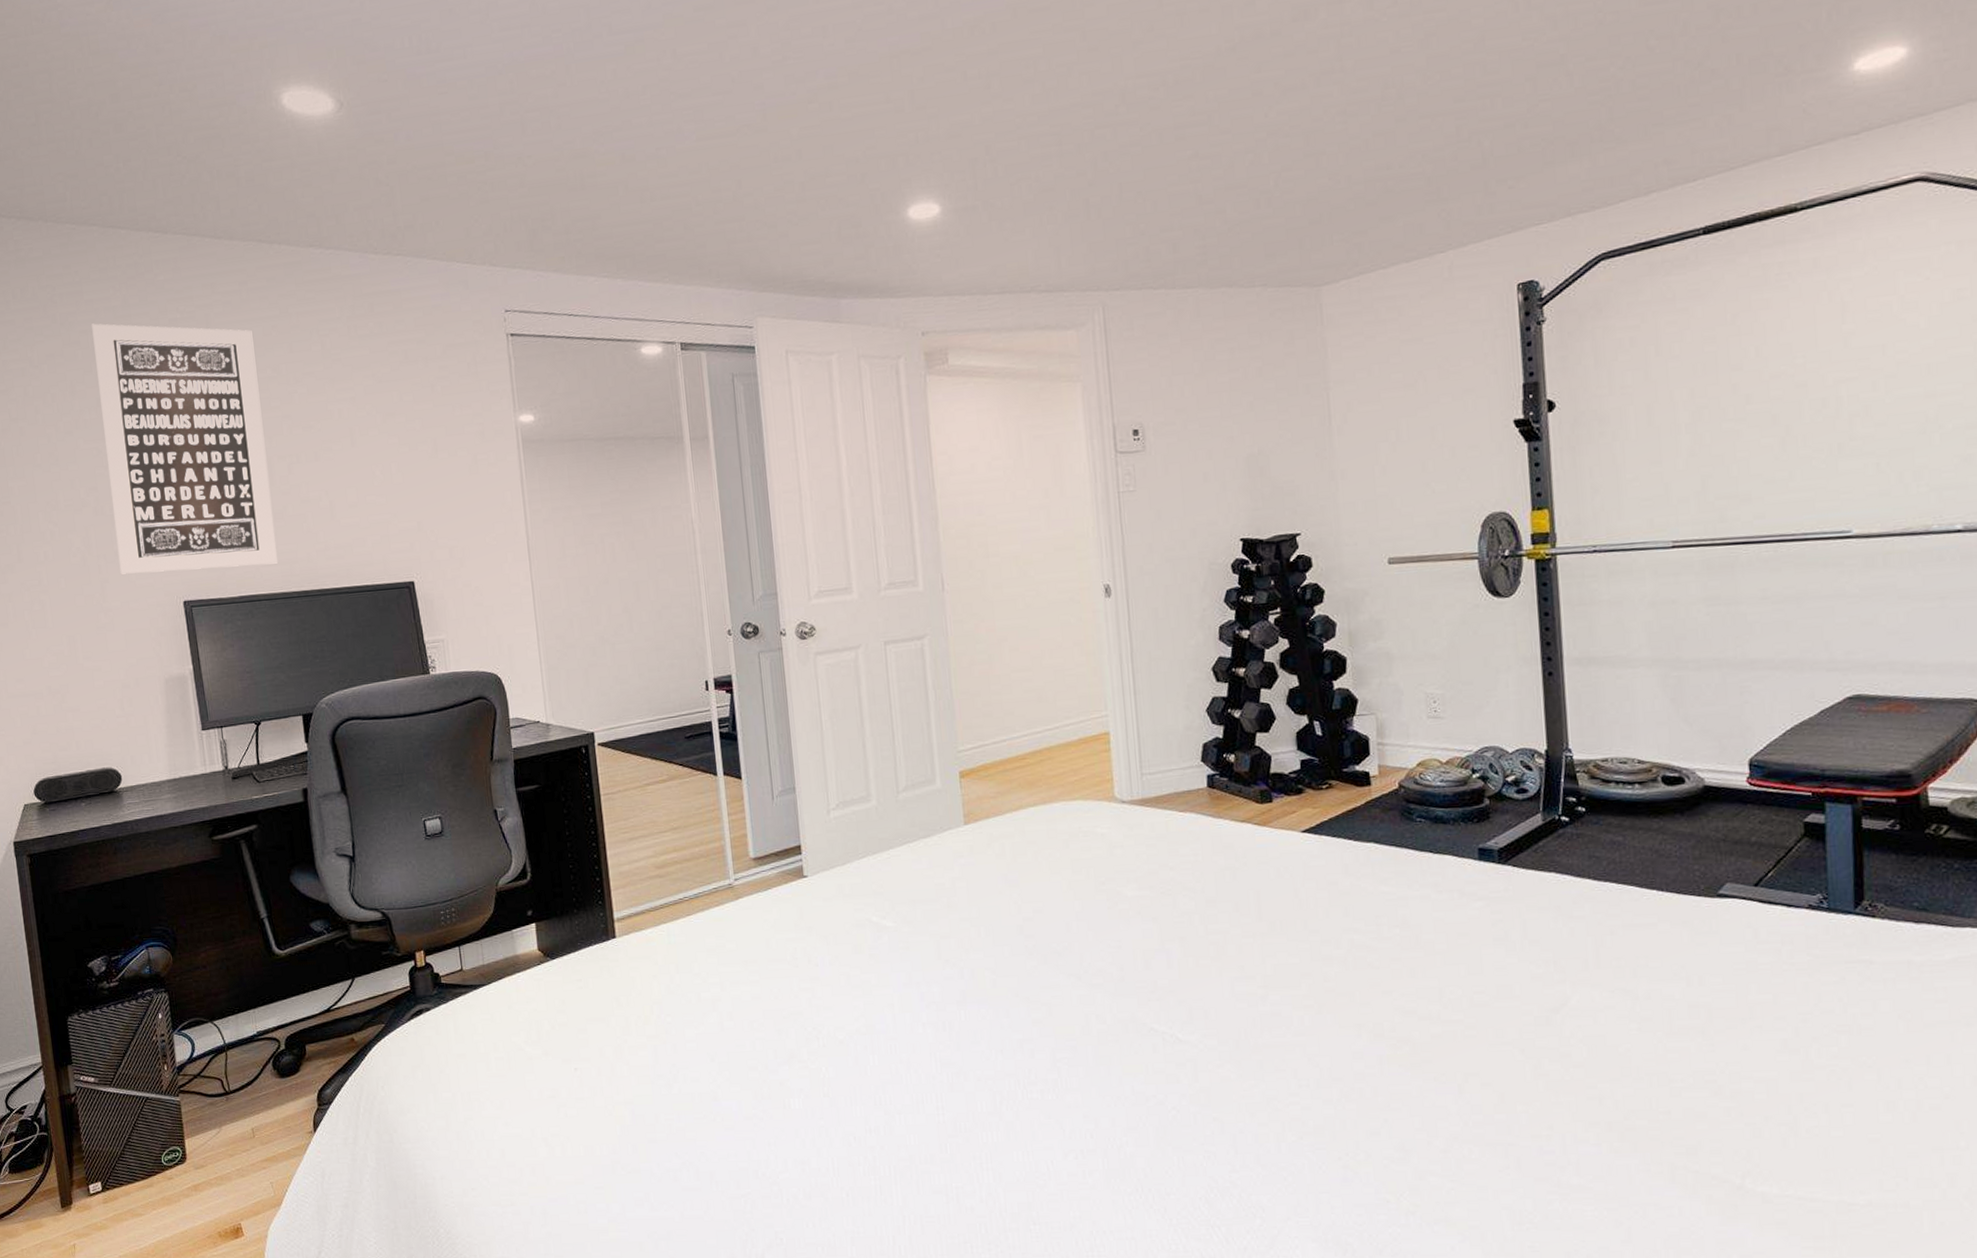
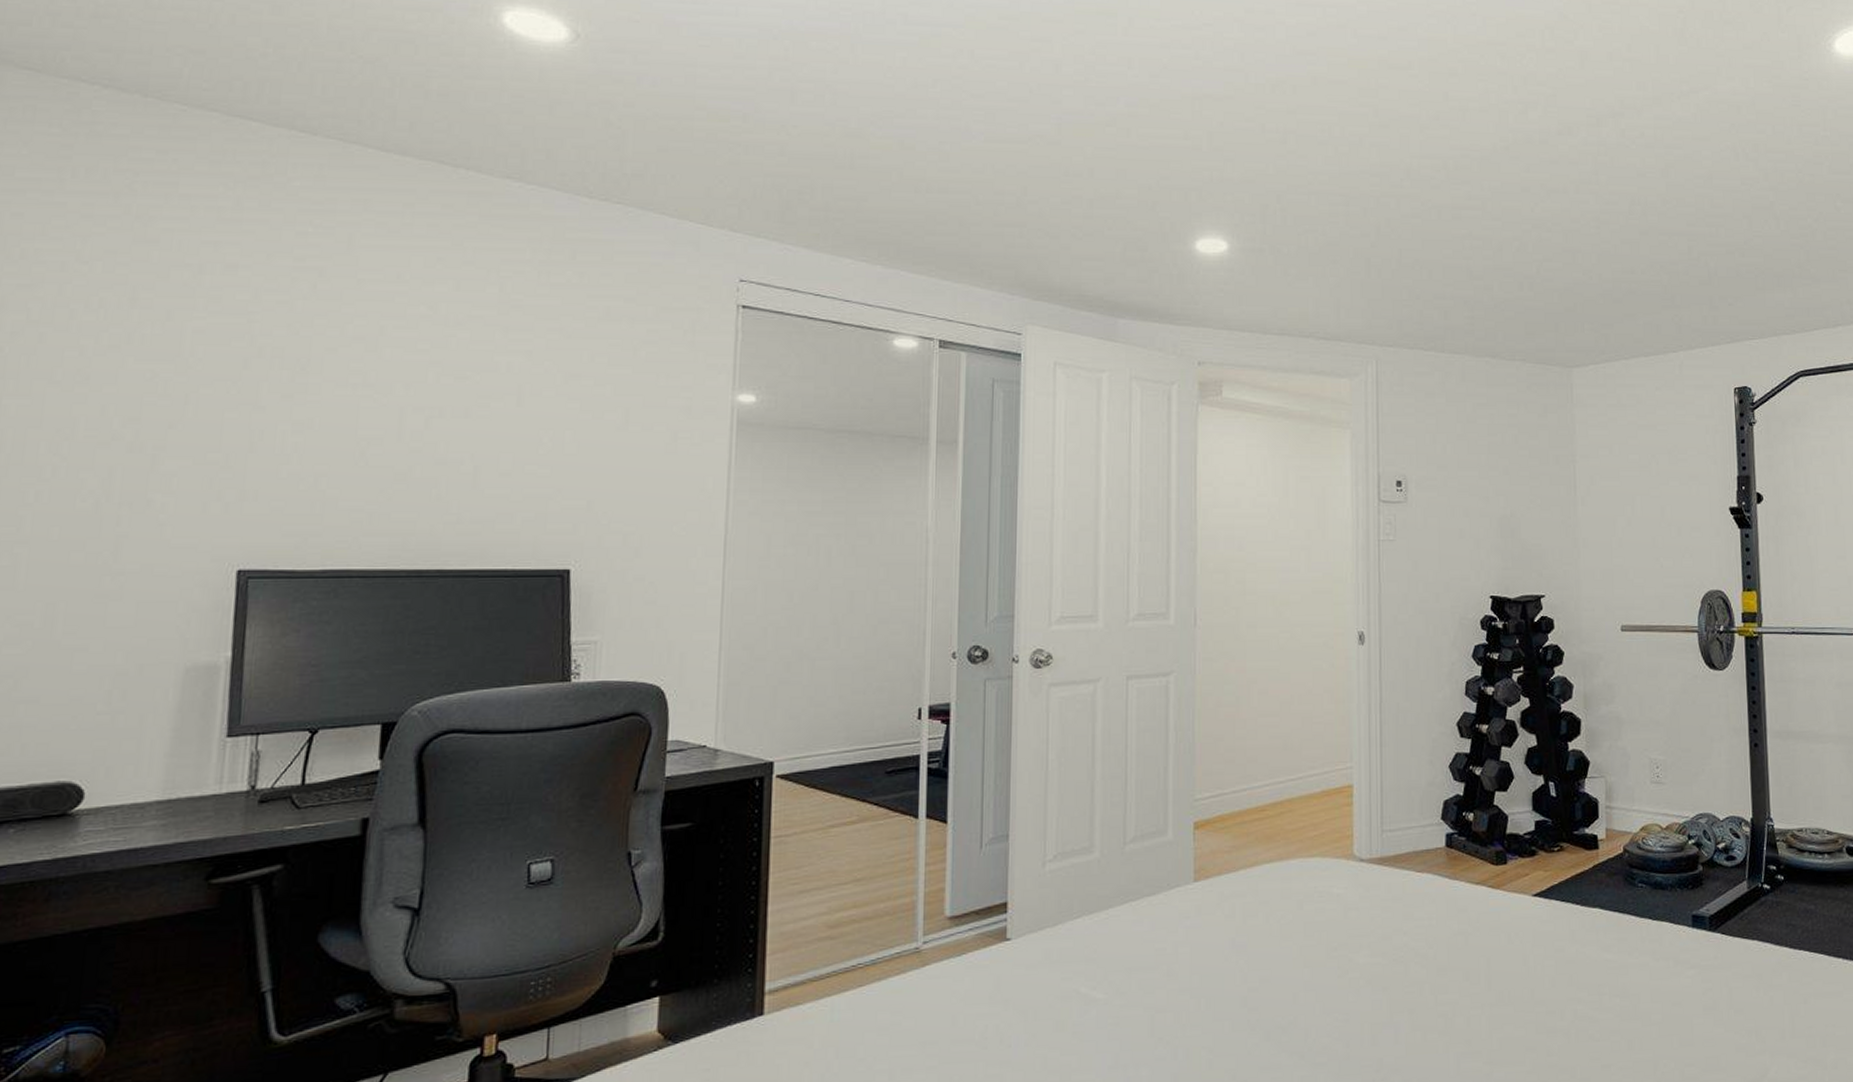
wall art: present [91,323,278,574] -> none [149,222,409,534]

